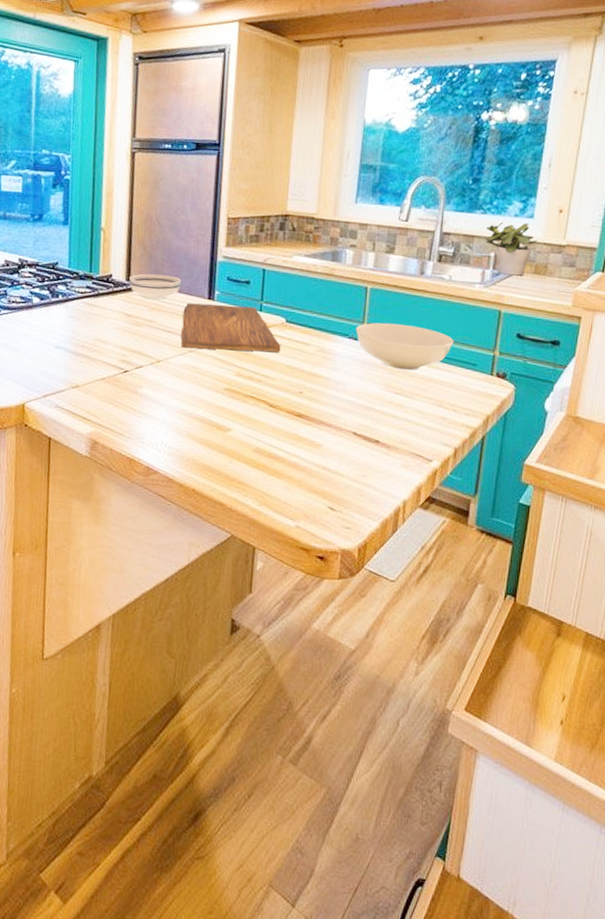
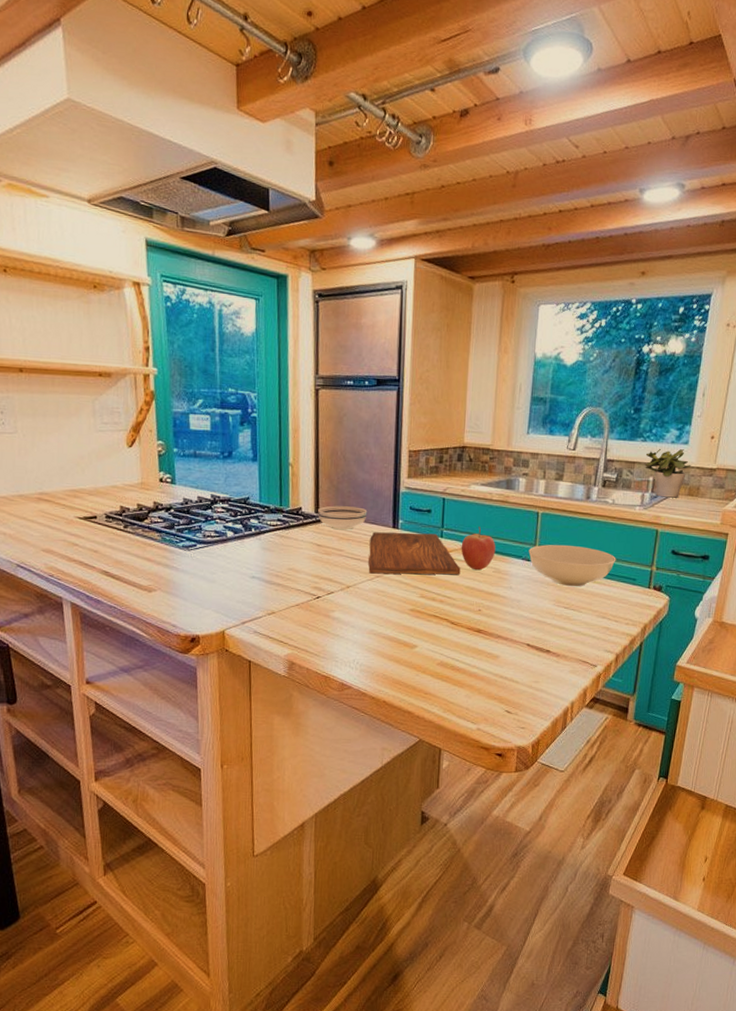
fruit: none [281,301,320,349] -> present [461,527,496,571]

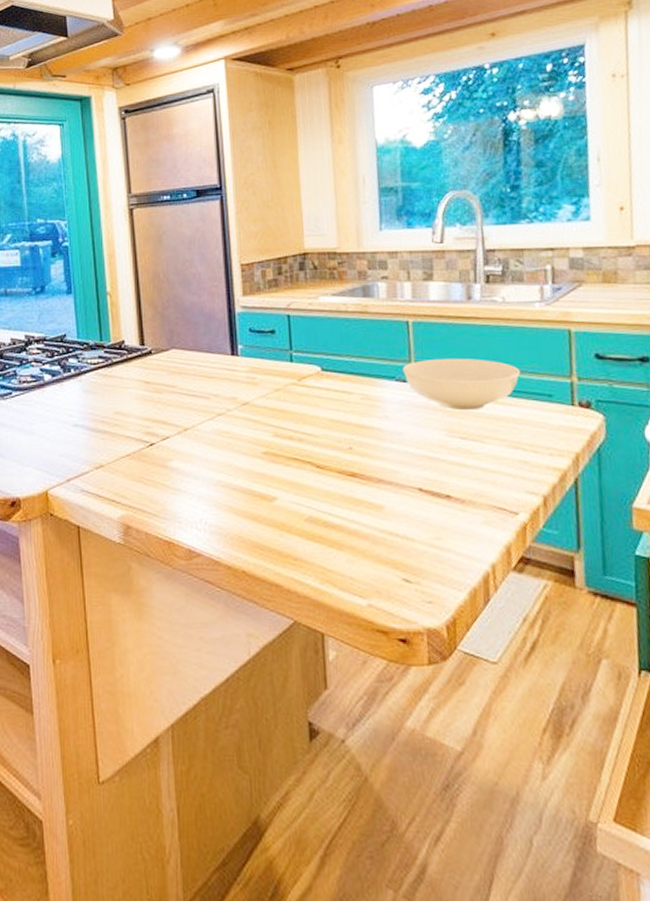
bowl: present [318,505,368,530] -> none [143,334,200,363]
cutting board: present [368,532,461,575] -> none [206,358,320,412]
fruit: present [461,527,496,571] -> none [316,345,361,399]
potted plant: present [645,449,691,498] -> none [535,227,600,288]

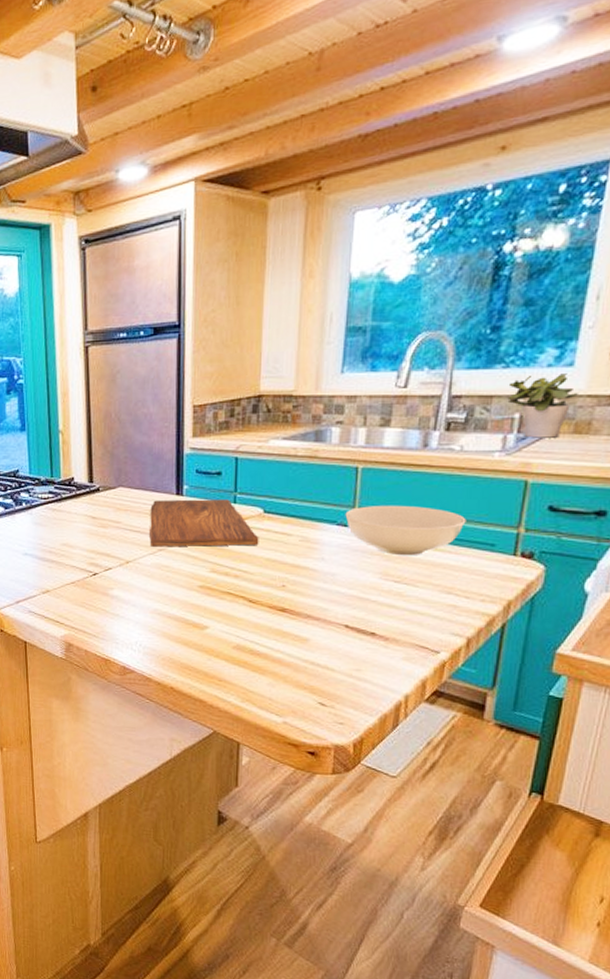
cutting board: none [206,358,320,412] -> present [149,499,259,547]
potted plant: none [535,227,600,288] -> present [507,373,578,438]

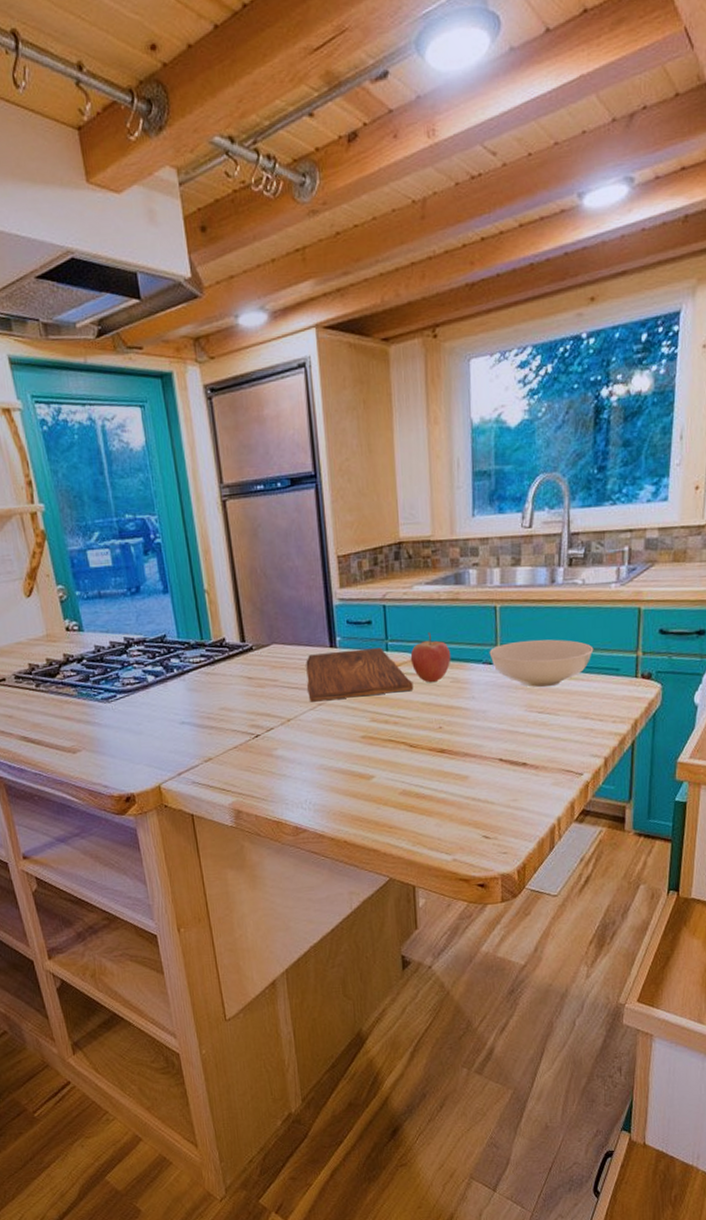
fruit: none [258,489,303,540] -> present [410,633,451,683]
potted plant: present [507,373,578,438] -> none [617,508,674,569]

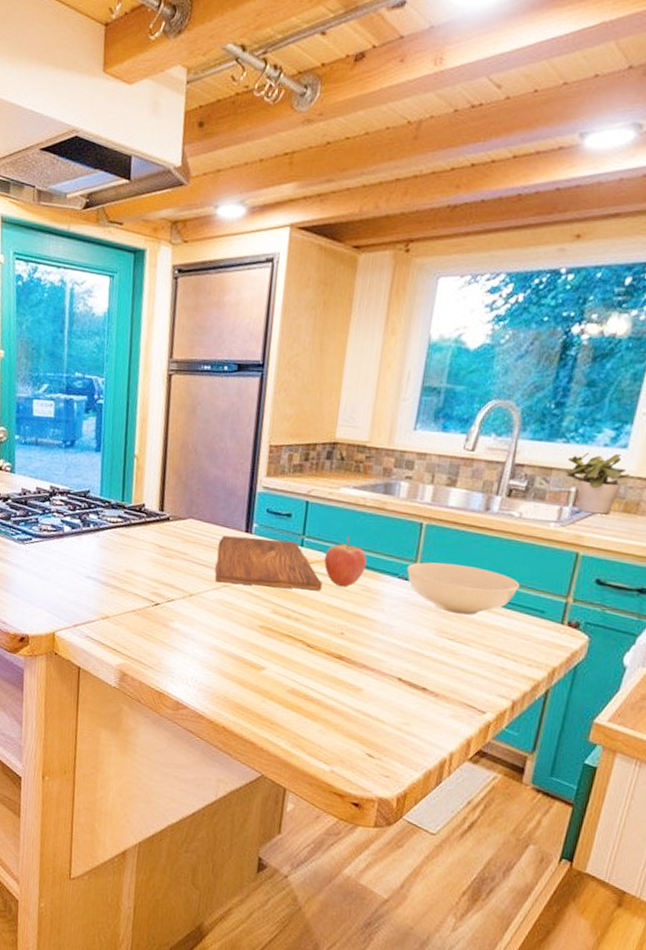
potted plant: none [617,508,674,569] -> present [566,453,630,515]

